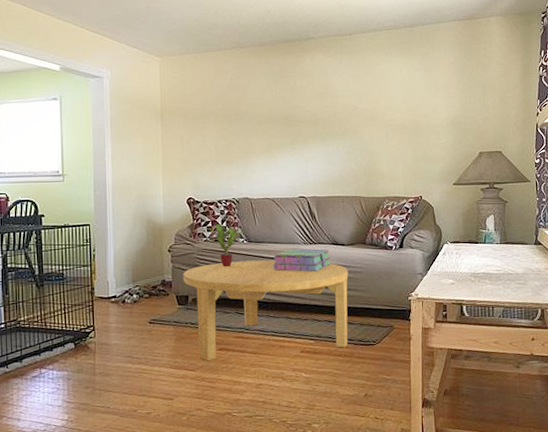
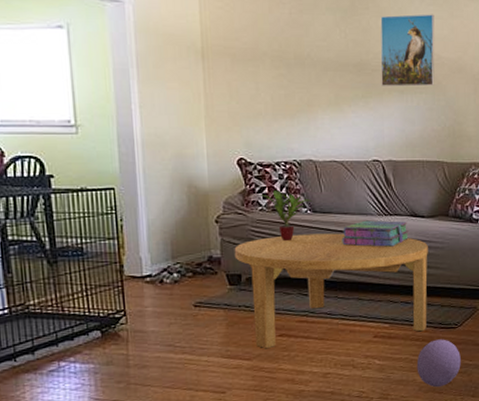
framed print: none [305,73,352,134] -> present [380,14,435,87]
ball: none [339,355,380,400] -> present [416,339,461,388]

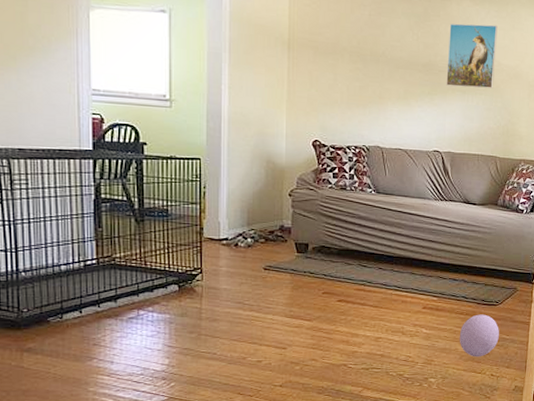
coffee table: present [234,233,428,349] -> none [304,212,477,312]
potted plant: present [258,190,313,242] -> none [329,171,378,217]
stack of books: present [342,220,410,247] -> none [401,203,462,229]

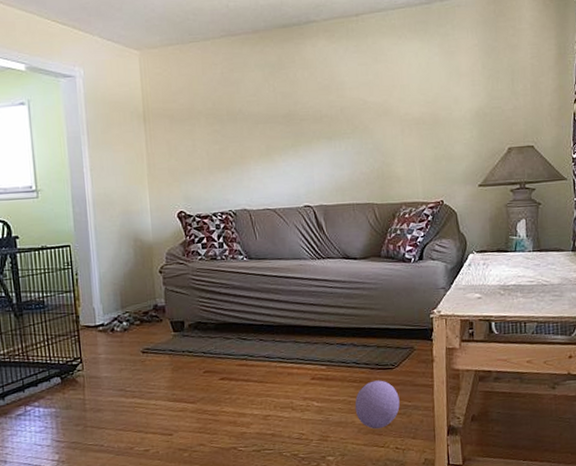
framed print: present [446,23,498,89] -> none [306,61,362,134]

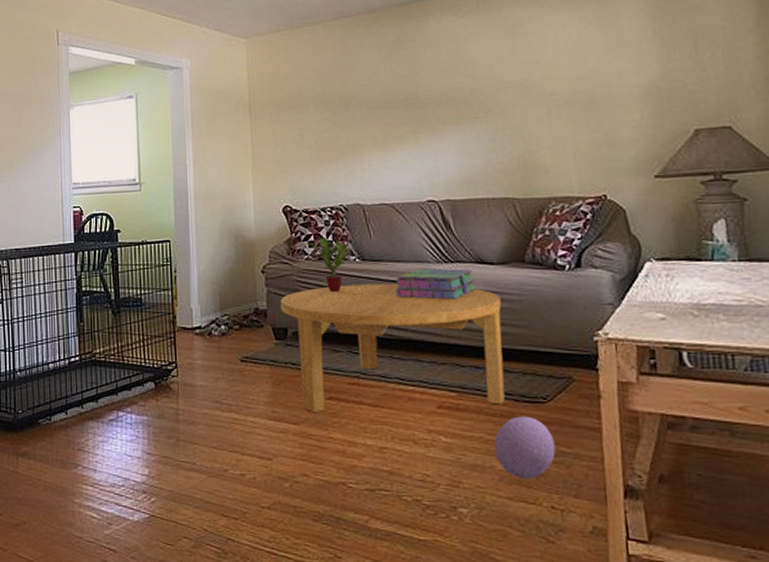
coffee table: none [177,278,363,393] -> present [280,283,505,413]
potted plant: none [197,240,249,288] -> present [304,238,362,293]
stack of books: none [277,264,343,290] -> present [395,268,476,300]

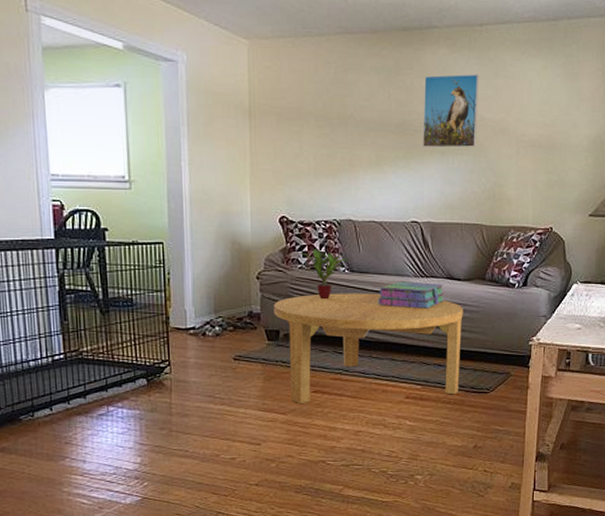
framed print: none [429,36,497,120] -> present [423,74,479,148]
ball: present [494,416,556,480] -> none [447,403,492,451]

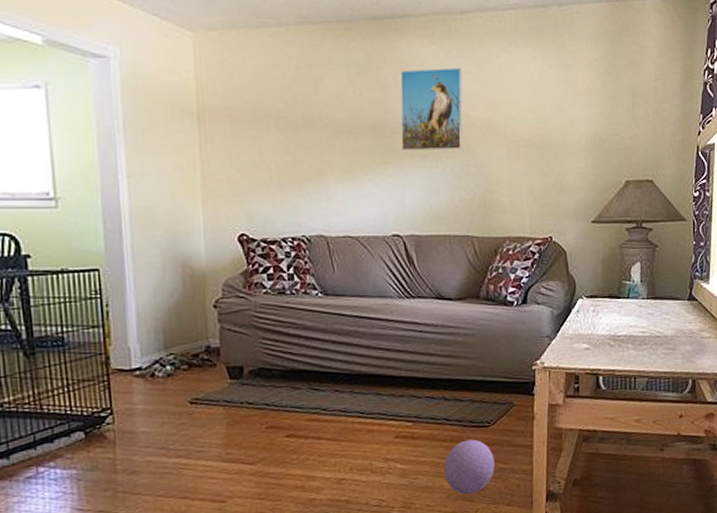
coffee table: present [273,293,463,404] -> none [235,318,456,452]
potted plant: present [298,249,351,300] -> none [262,270,324,329]
stack of books: present [378,281,445,309] -> none [357,303,435,334]
ball: none [447,403,492,451] -> present [444,439,495,495]

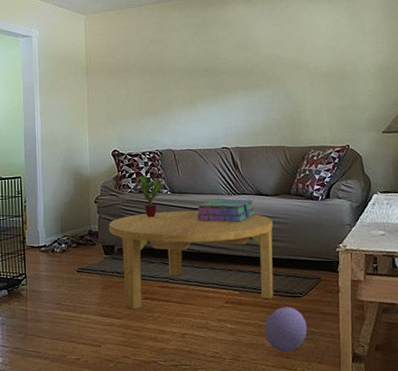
coffee table: none [235,318,456,452] -> present [109,210,274,310]
potted plant: none [262,270,324,329] -> present [128,175,172,218]
stack of books: none [357,303,435,334] -> present [196,199,256,222]
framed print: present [400,67,463,151] -> none [226,22,275,85]

